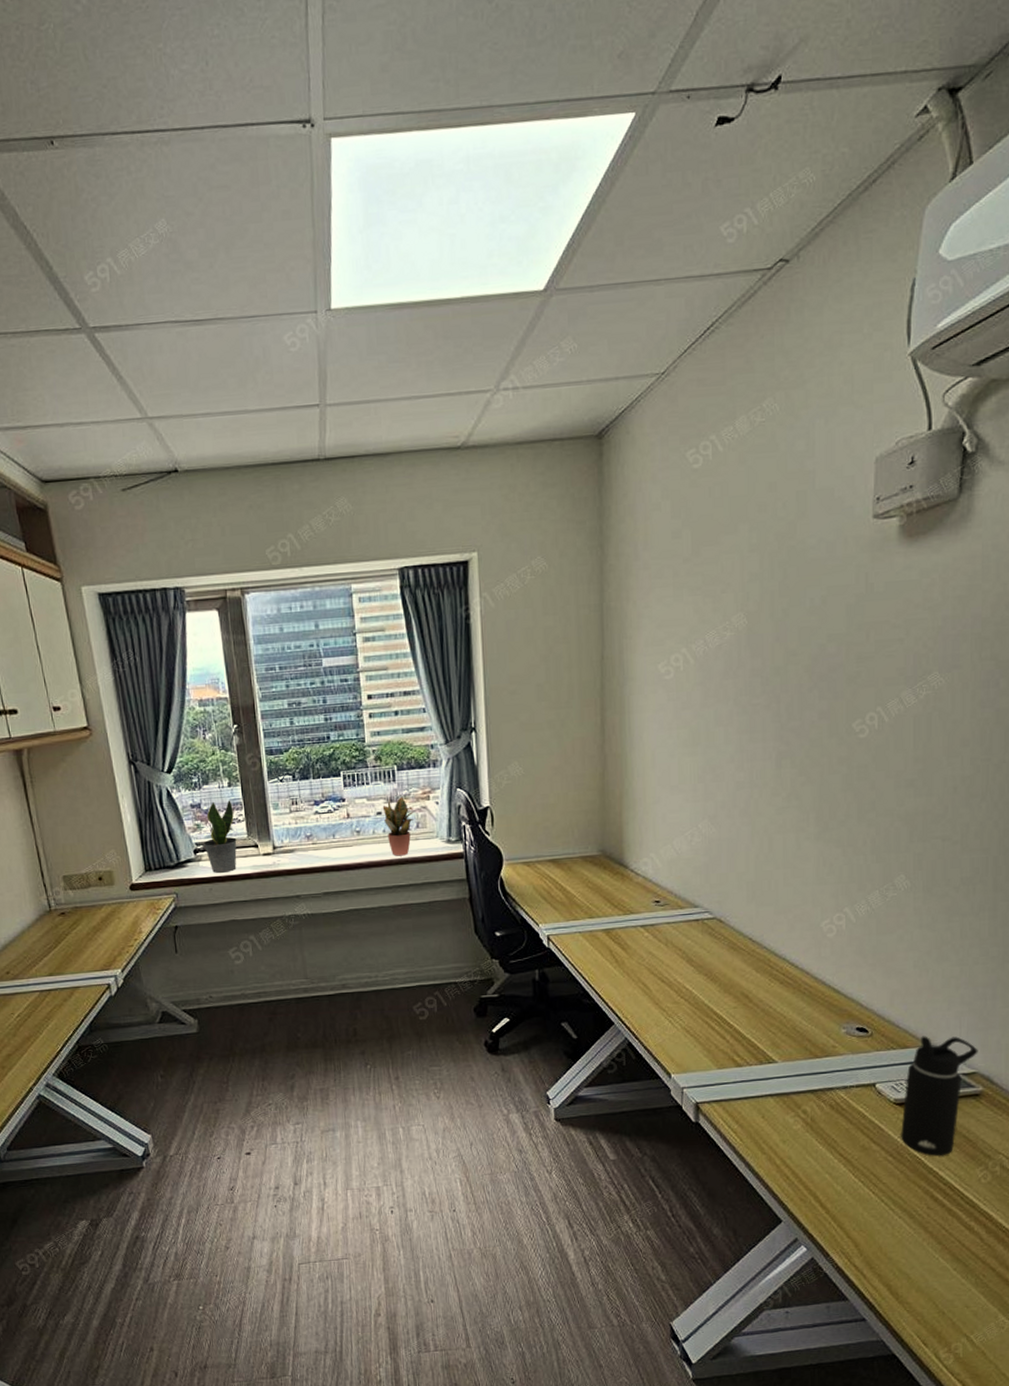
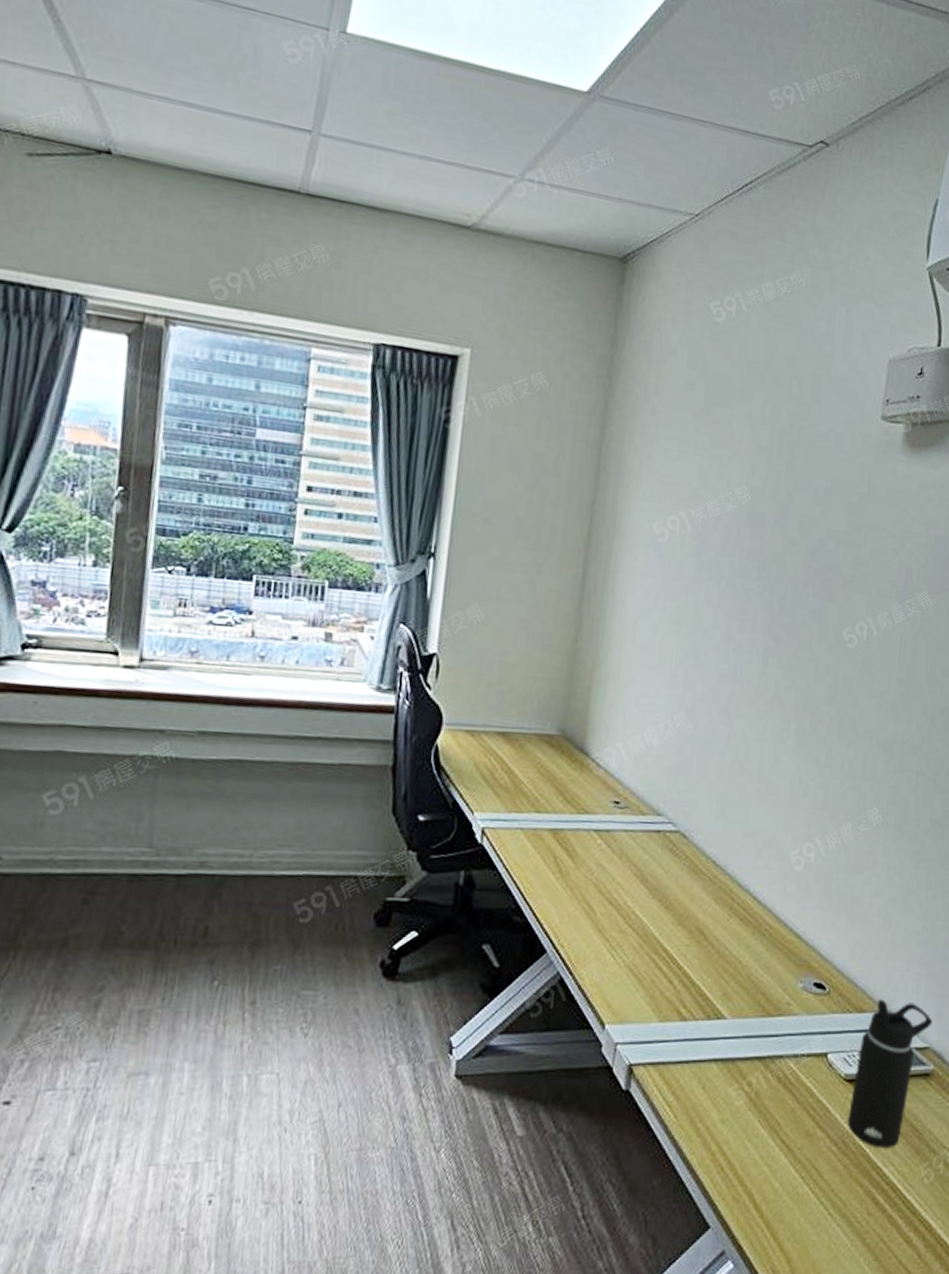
potted plant: present [203,800,237,874] -> none [37,583,94,684]
potted plant: present [382,797,415,856] -> none [300,619,341,699]

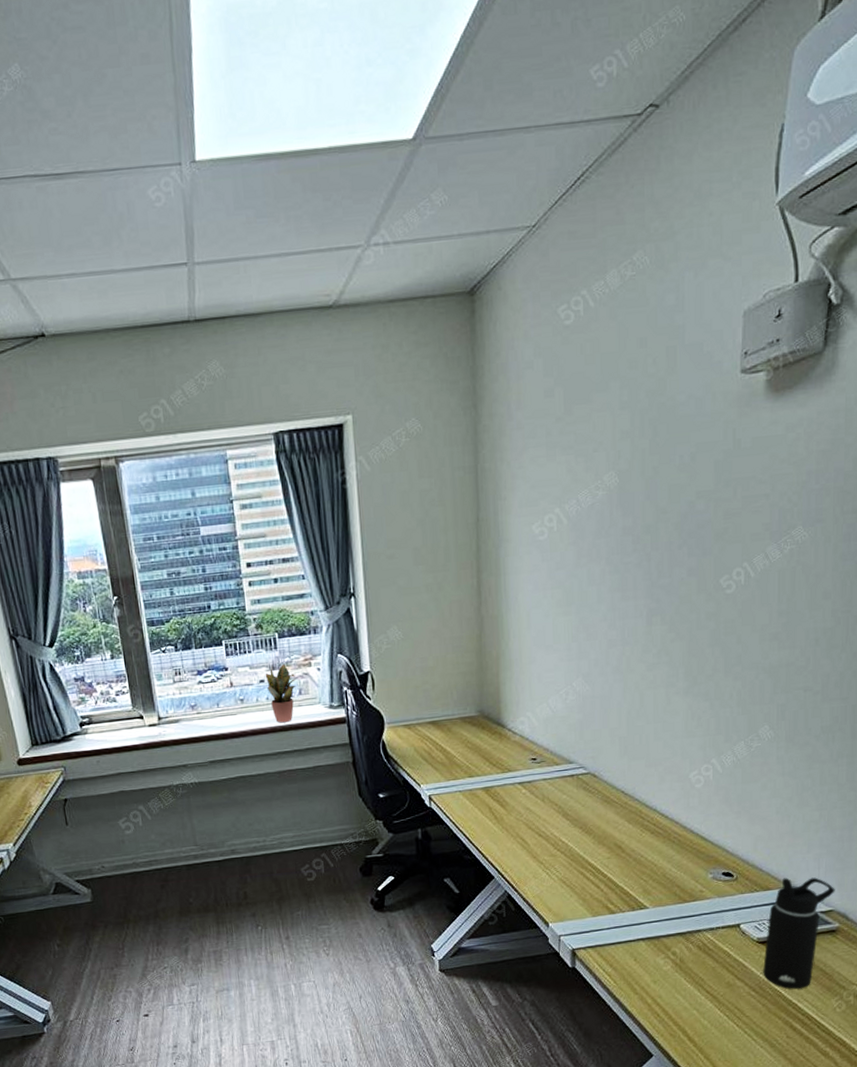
potted plant: none [300,619,341,699] -> present [265,664,297,723]

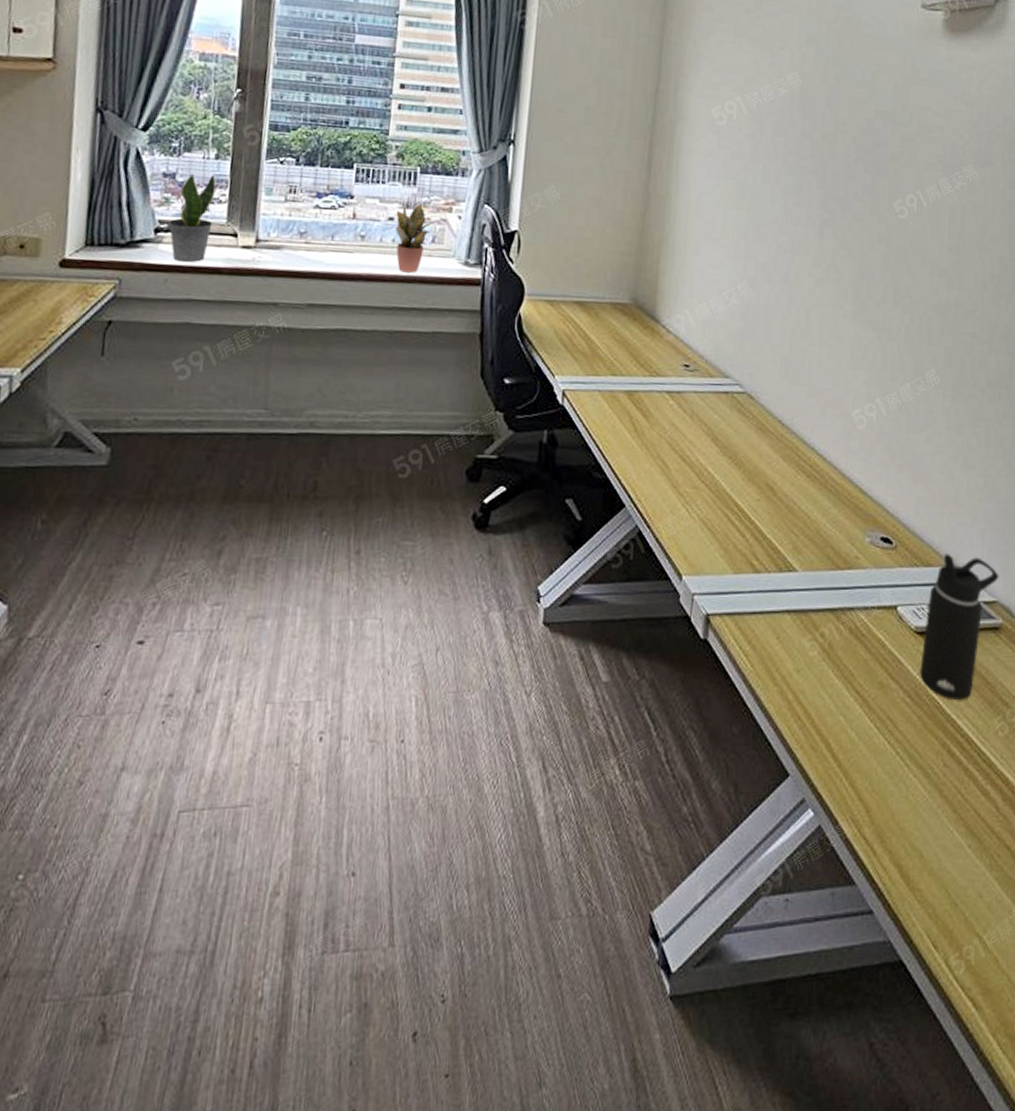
potted plant: none [88,672,123,746] -> present [168,174,216,263]

